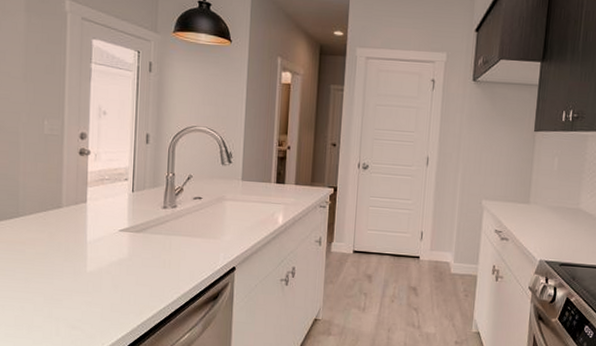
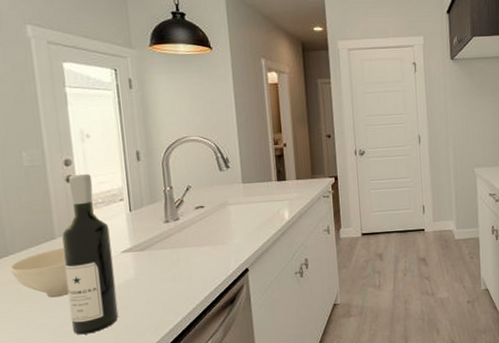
bowl: none [18,217,69,264] -> present [9,247,69,298]
bottle: none [64,148,111,305] -> present [62,173,119,335]

